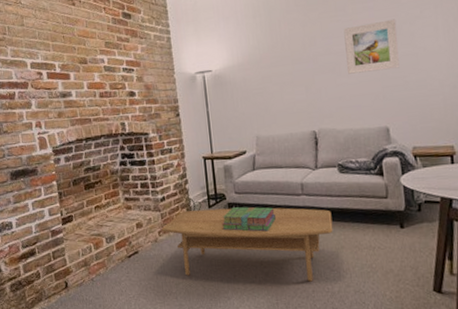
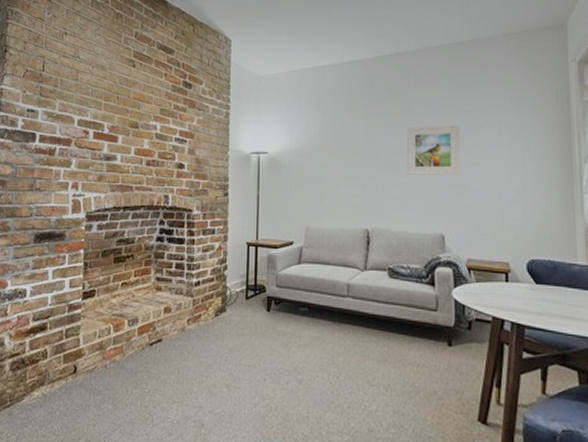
coffee table: present [161,207,333,282] -> none [191,300,377,396]
stack of books: present [221,207,276,232] -> none [257,302,316,333]

